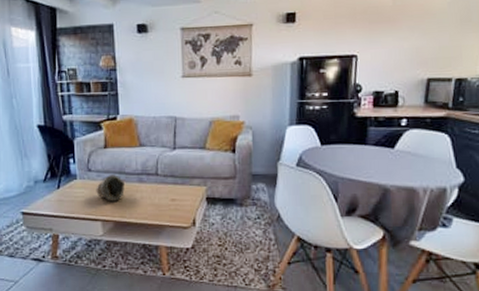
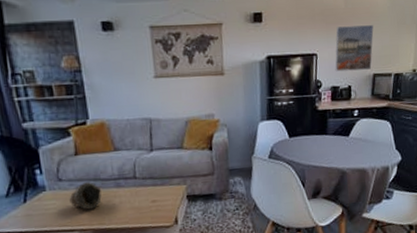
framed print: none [378,23,429,75] -> present [335,25,374,72]

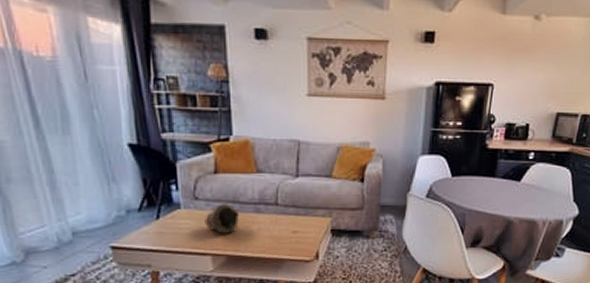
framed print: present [335,25,374,72] -> none [512,55,563,107]

